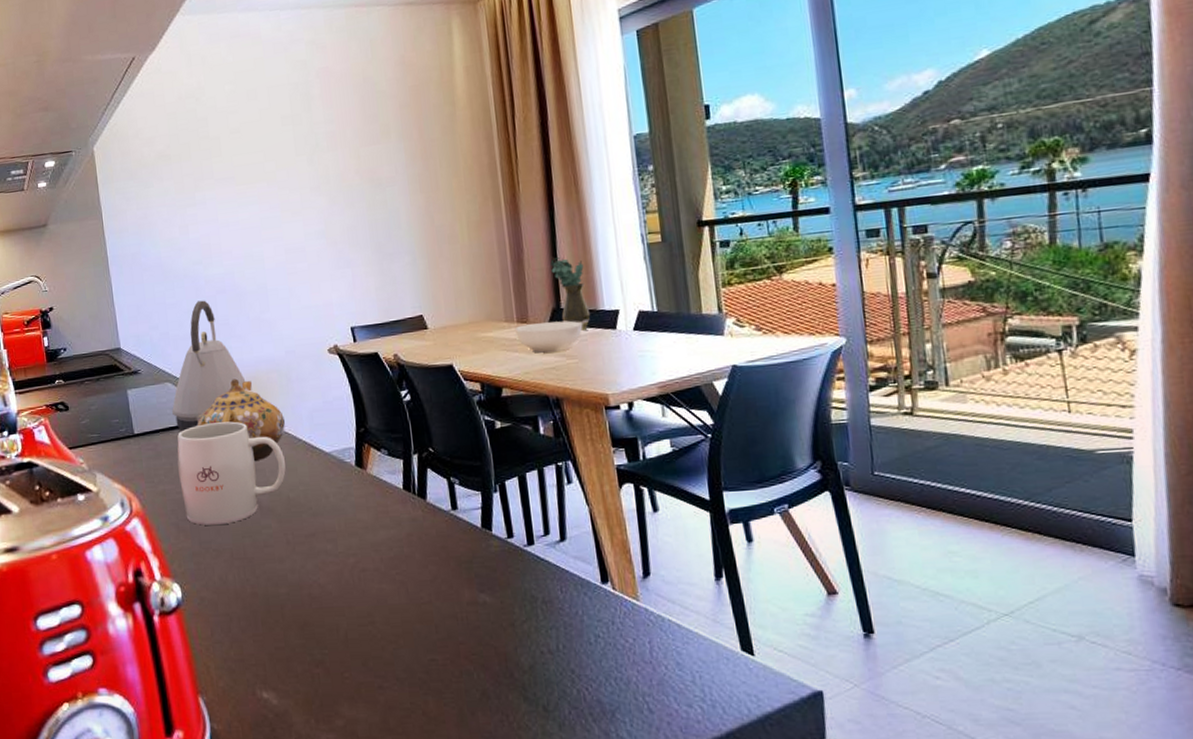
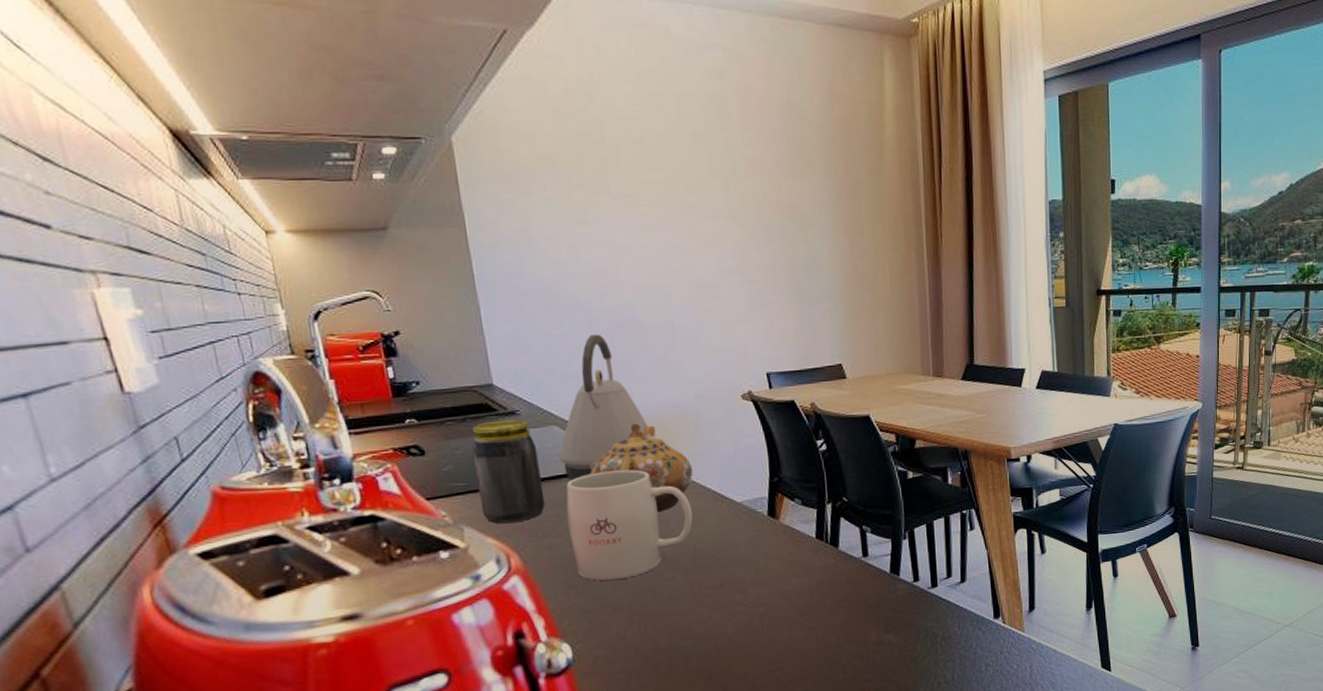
jar: none [104,377,160,471] -> present [472,419,546,524]
bowl: present [514,320,583,353] -> none [930,376,993,407]
vase: present [550,255,591,330] -> none [967,312,1000,387]

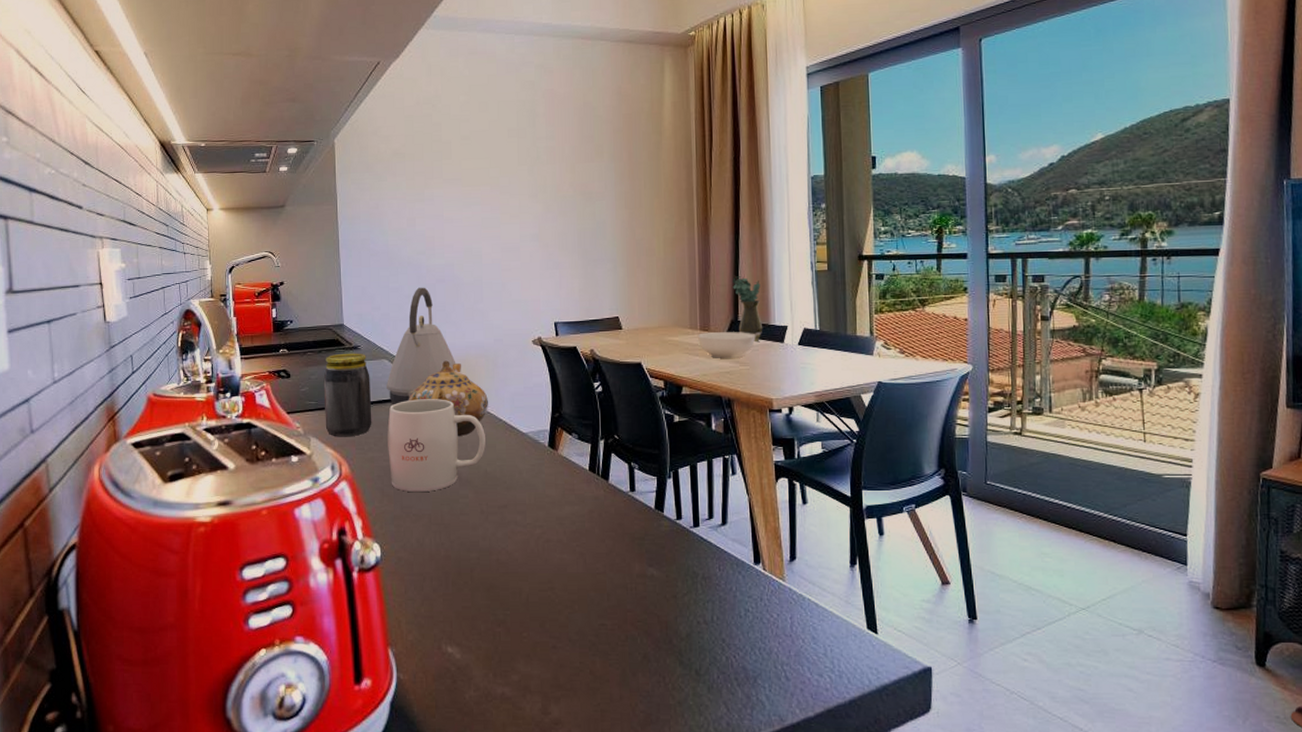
bowl: none [930,376,993,407] -> present [697,332,756,358]
vase: none [967,312,1000,387] -> present [732,274,763,341]

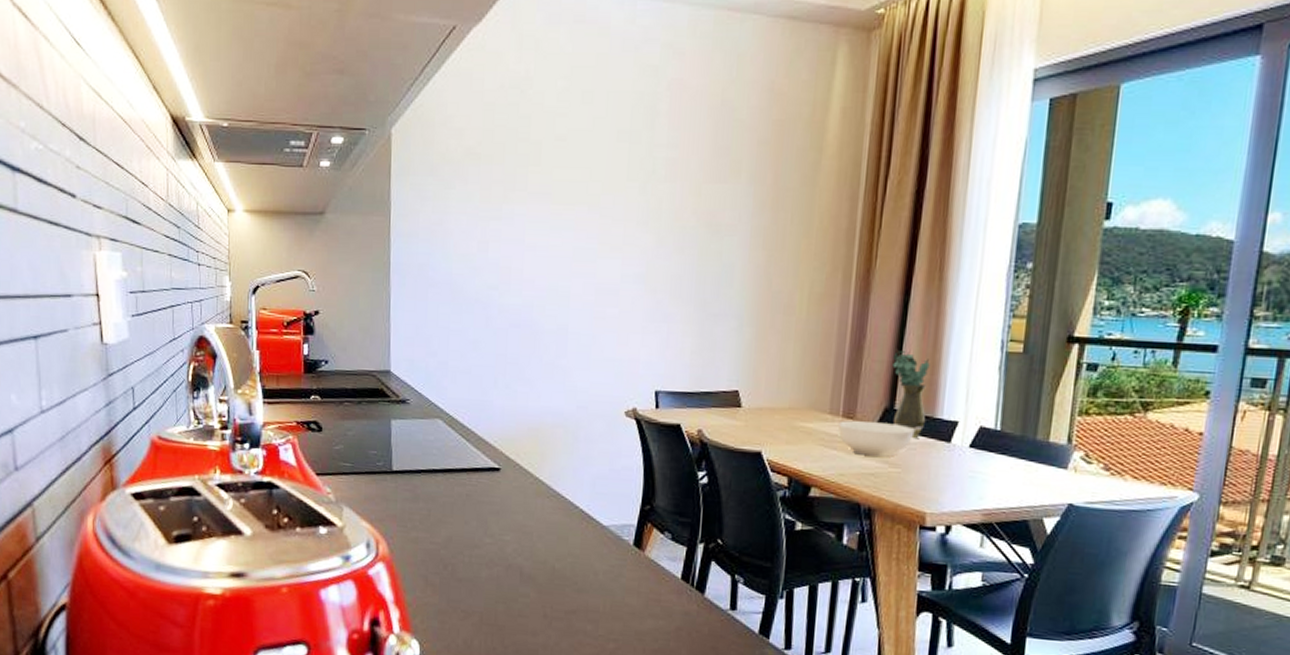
jar: present [323,353,372,437] -> none [361,407,420,510]
kettle: present [387,287,456,406] -> none [439,331,527,477]
mug: present [387,399,487,493] -> none [435,471,557,586]
teapot: present [408,360,489,437] -> none [464,427,564,523]

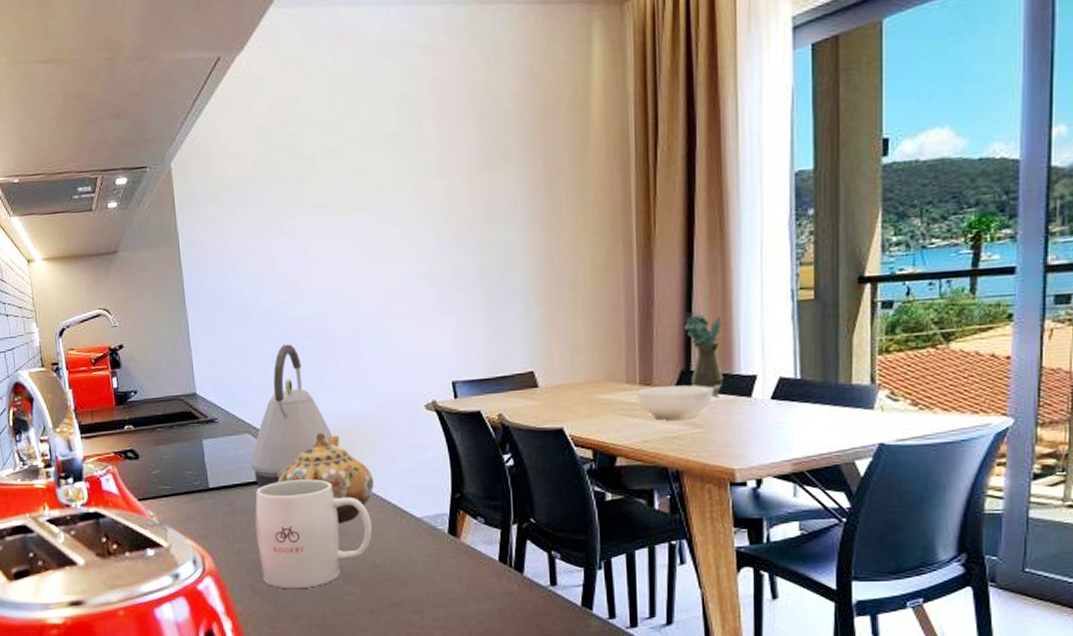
mug: none [435,471,557,586] -> present [254,479,373,590]
kettle: none [439,331,527,477] -> present [251,344,333,488]
teapot: none [464,427,564,523] -> present [277,433,375,524]

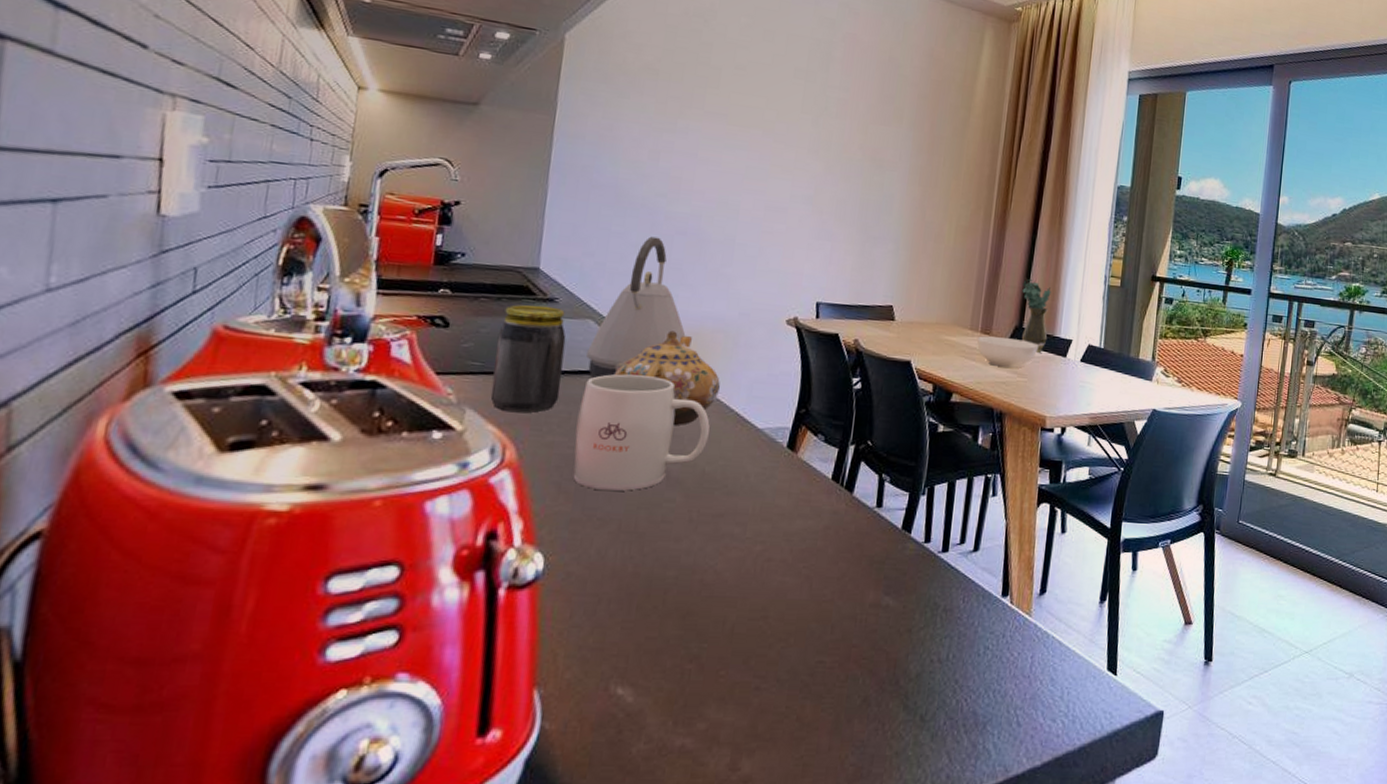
jar: none [177,427,237,527] -> present [490,305,566,413]

